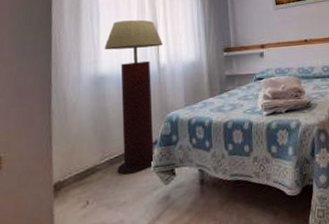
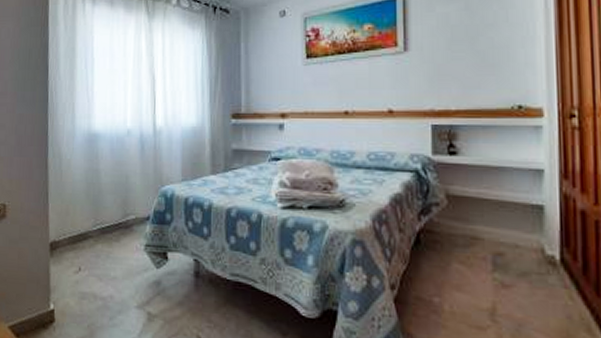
floor lamp: present [104,20,163,175] -> none [98,70,160,248]

